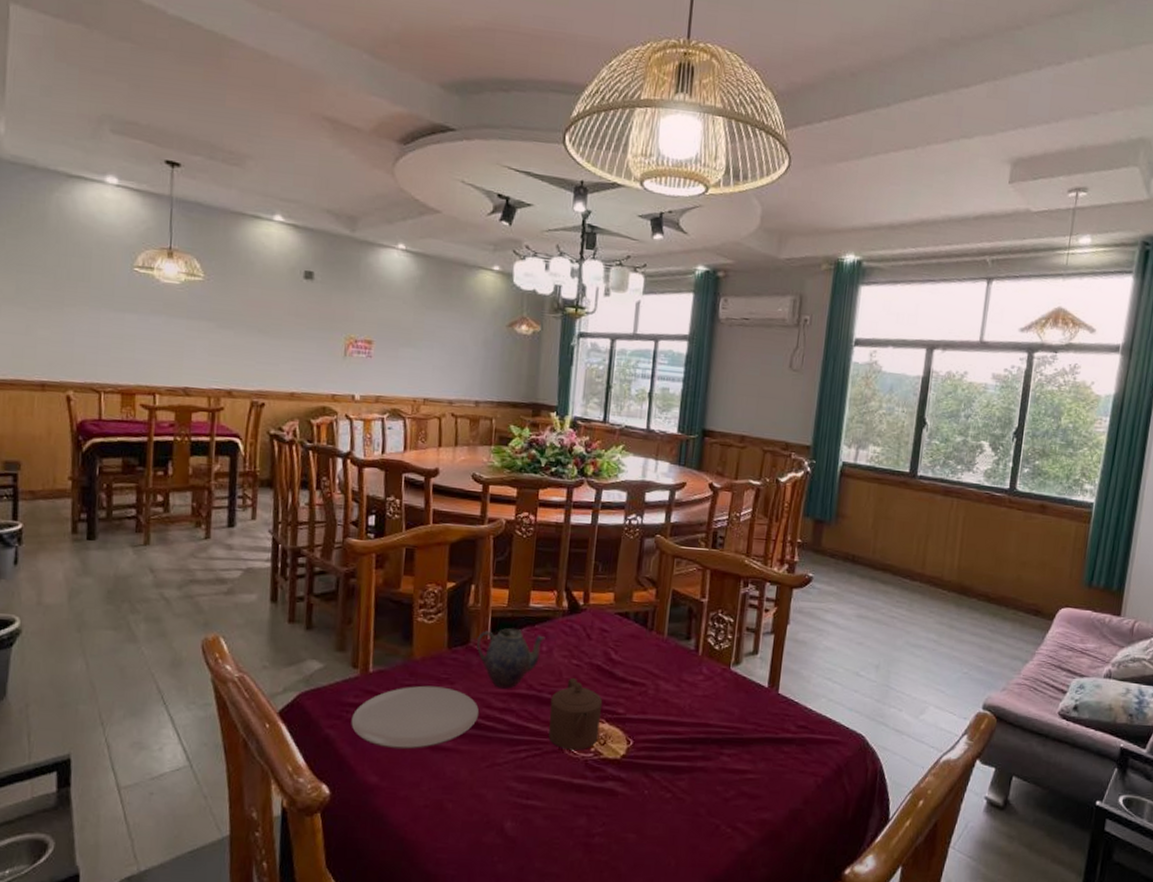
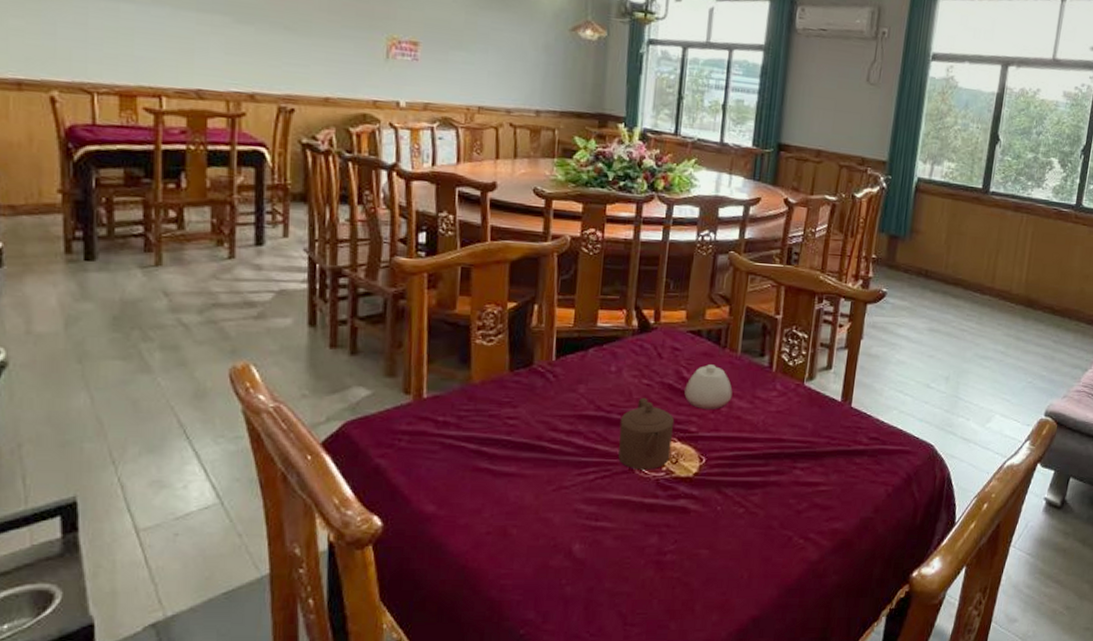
plate: present [351,685,479,750] -> none [404,410,544,477]
teapot: present [476,628,545,689] -> none [540,349,614,411]
sugar bowl: none [612,646,659,692] -> present [684,364,733,409]

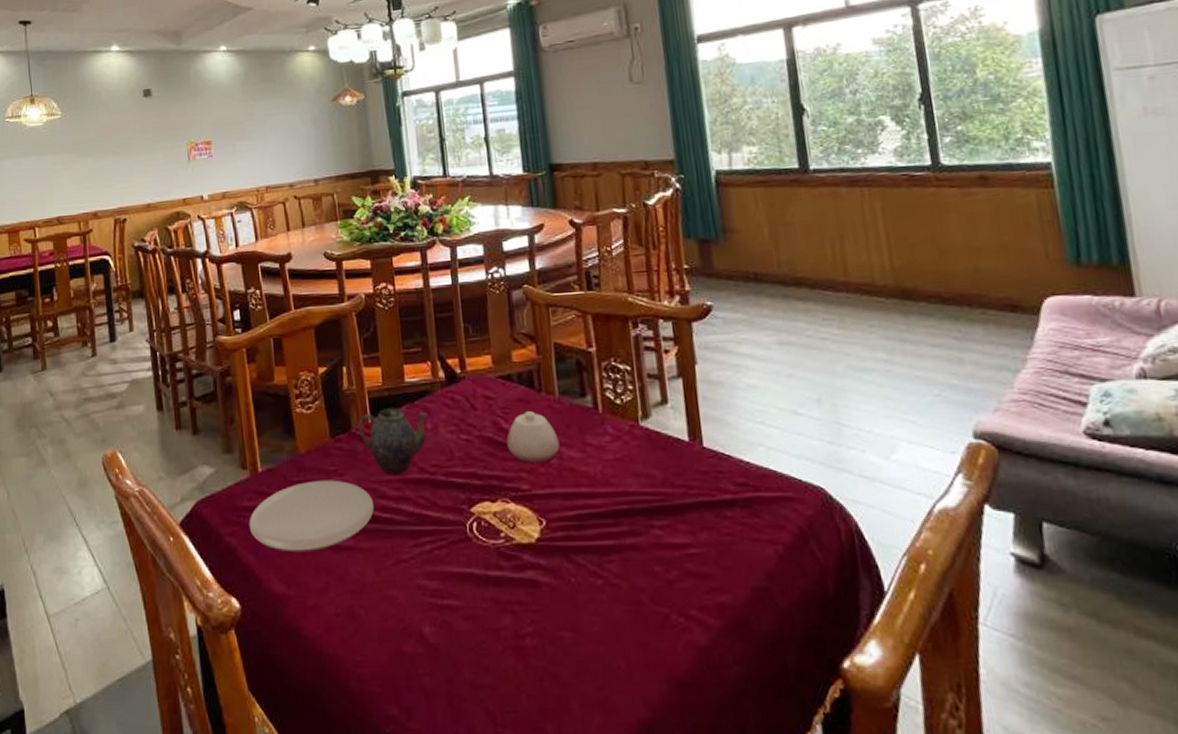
plate: none [404,410,544,477] -> present [249,480,374,553]
teapot: none [540,349,614,411] -> present [357,408,428,475]
teapot: present [618,397,675,470] -> none [446,454,506,537]

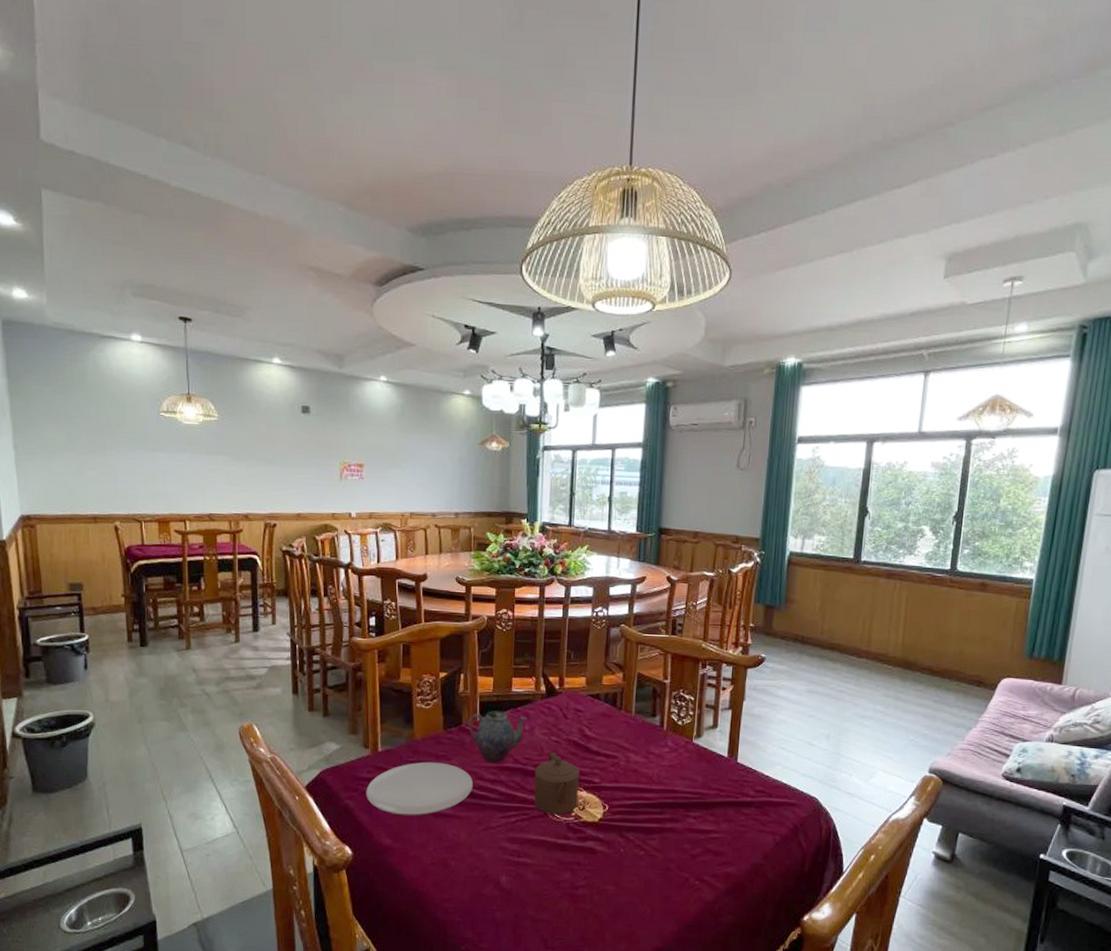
teapot: none [446,454,506,537] -> present [534,752,580,815]
sugar bowl: present [506,411,560,463] -> none [587,724,629,763]

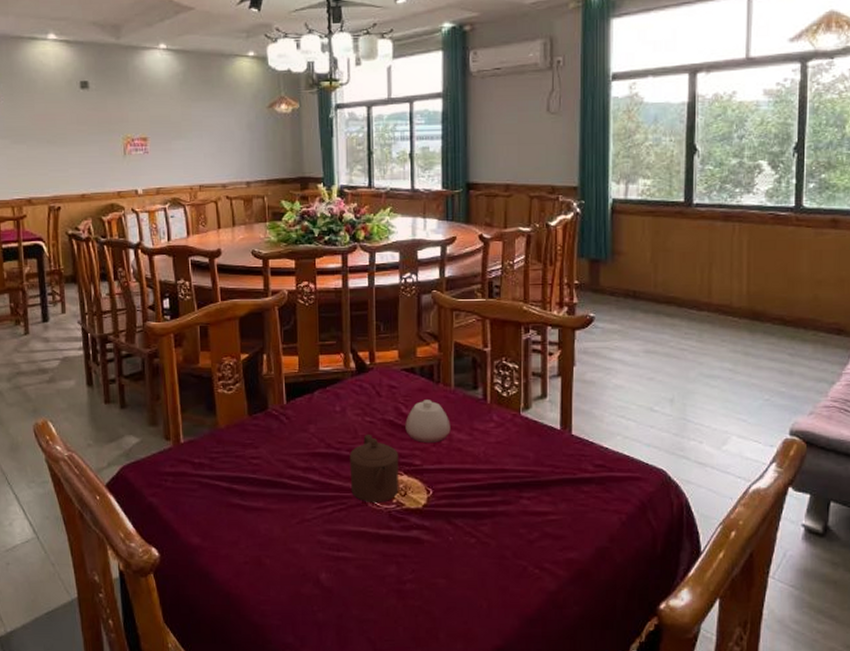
plate: present [366,761,473,817] -> none [170,451,284,512]
teapot: present [467,711,527,763] -> none [273,392,337,449]
sugar bowl: none [587,724,629,763] -> present [405,400,451,442]

